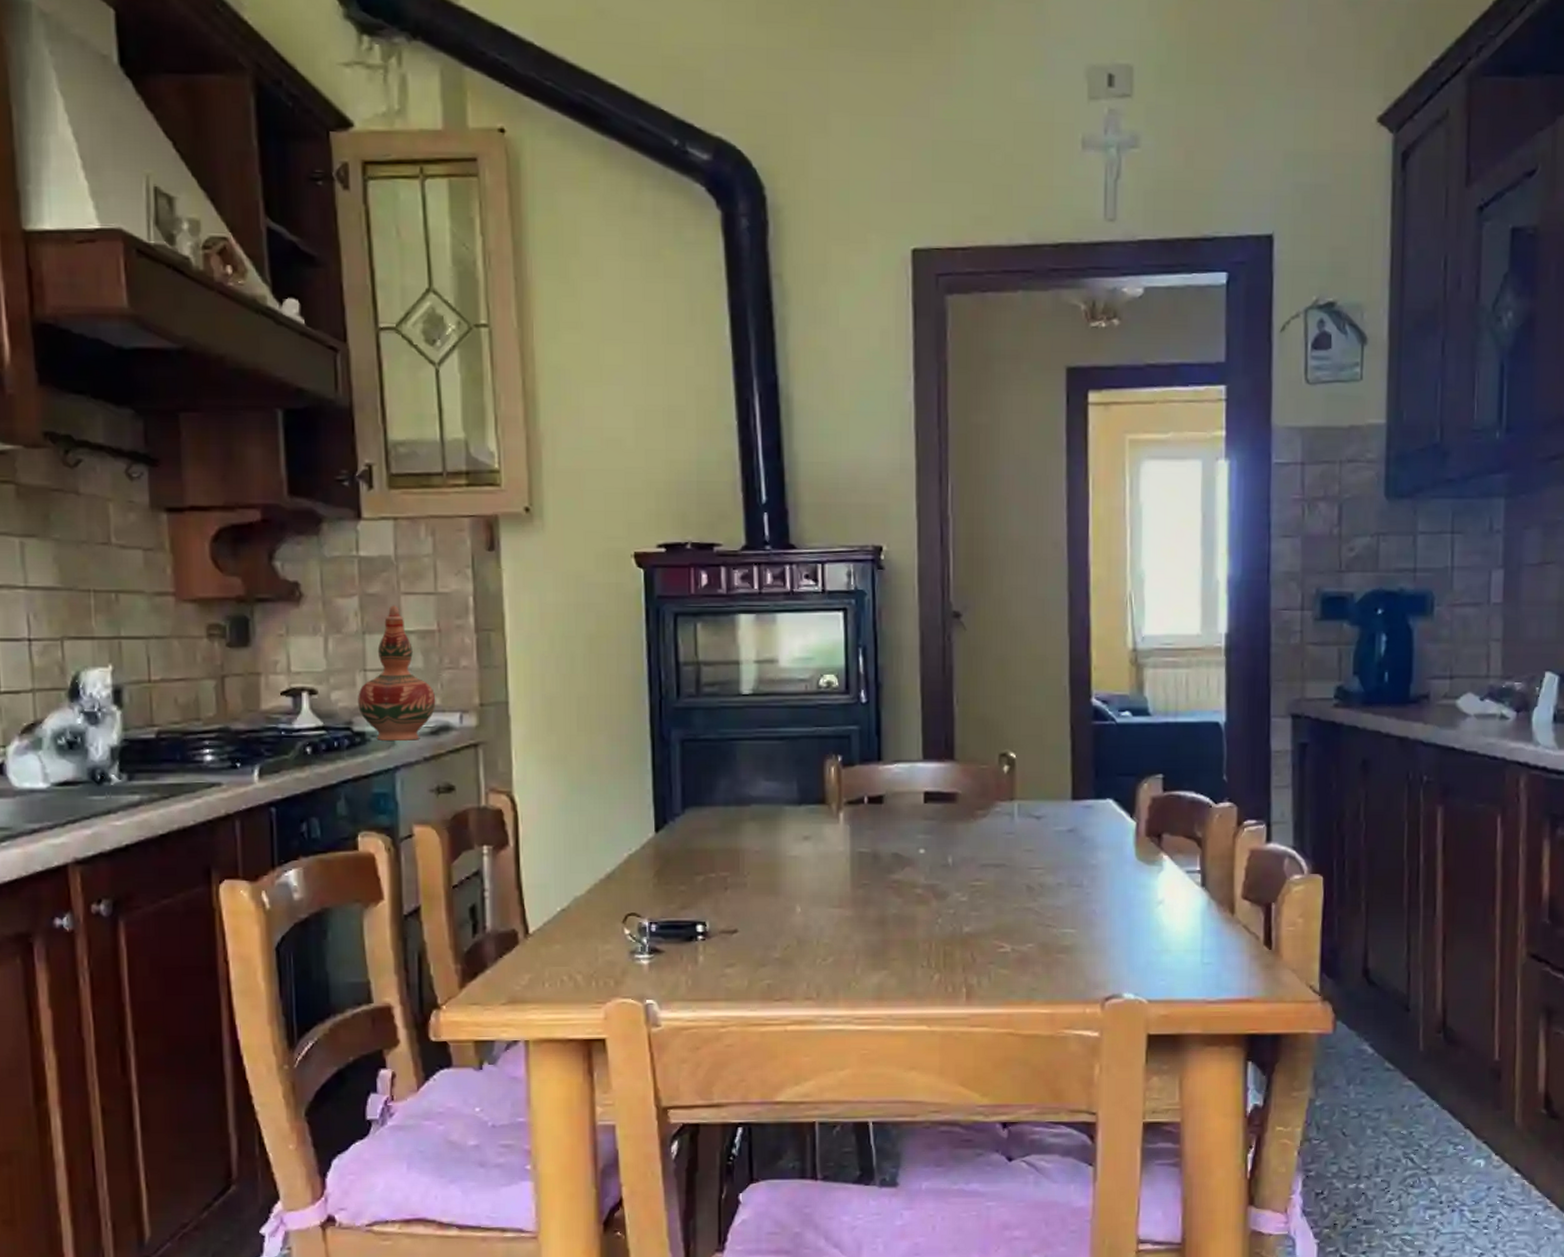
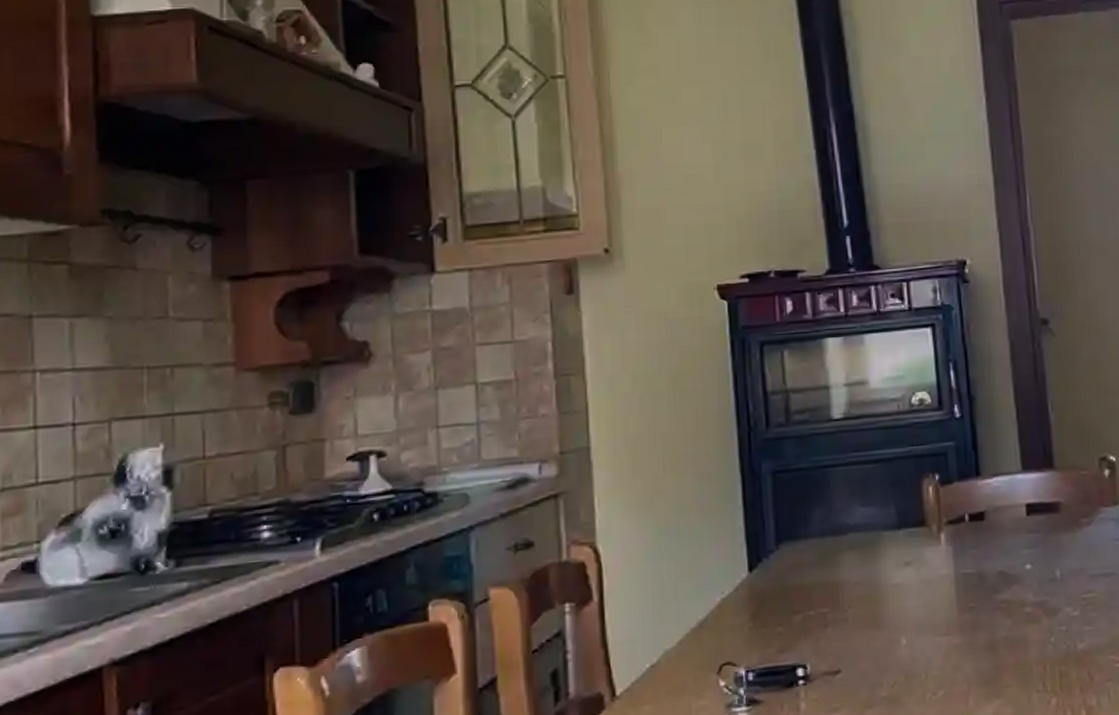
decorative vase: present [358,605,436,740] -> none [430,357,514,500]

